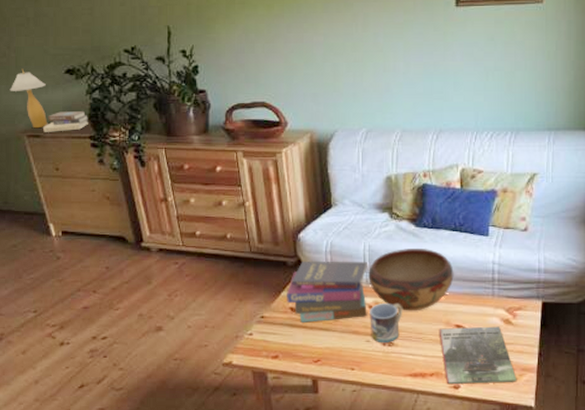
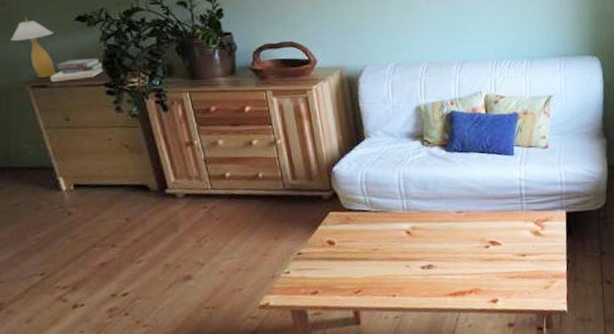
books: present [287,261,367,323] -> none [323,188,405,255]
decorative bowl: present [368,249,454,311] -> none [404,172,485,233]
mug: present [370,303,402,344] -> none [407,226,439,267]
magazine: present [439,326,517,385] -> none [474,238,550,300]

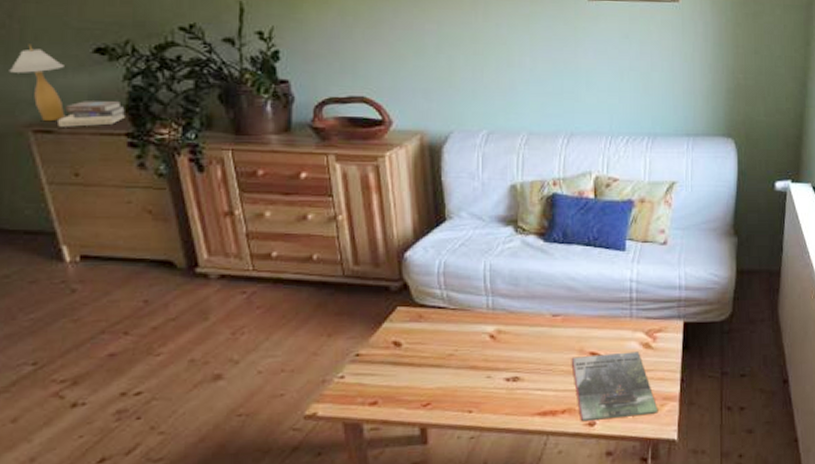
magazine: none [474,238,550,300] -> present [571,351,658,422]

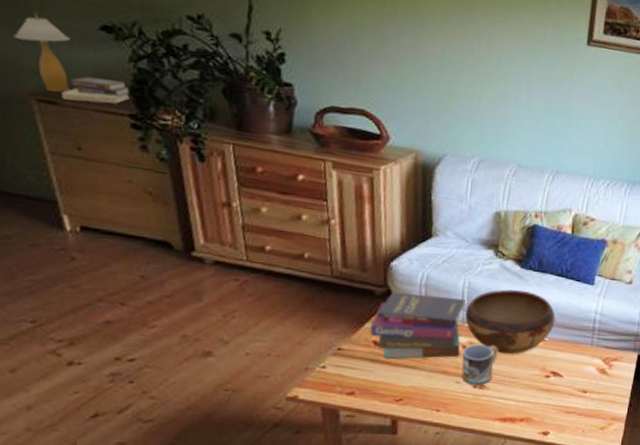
books: none [389,283,488,359] -> present [370,292,466,359]
decorative bowl: none [490,267,588,339] -> present [465,289,556,355]
mug: none [491,331,529,379] -> present [461,344,498,386]
magazine: present [571,351,658,422] -> none [533,373,606,431]

